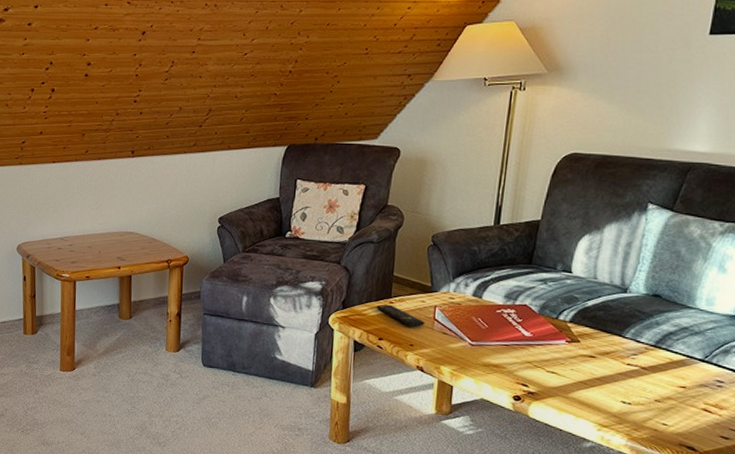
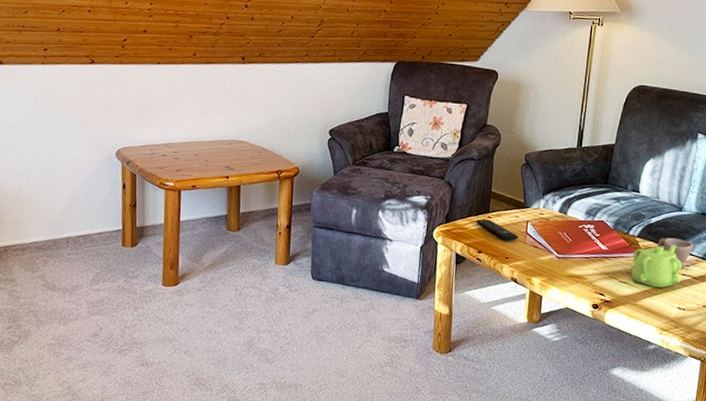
teapot: none [561,330,628,379] -> present [631,244,682,288]
cup: none [595,322,642,353] -> present [657,237,694,264]

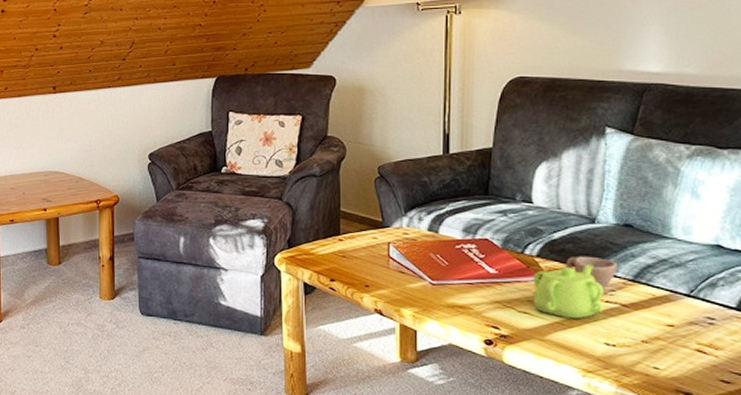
remote control: present [476,219,519,241] -> none [324,242,380,266]

